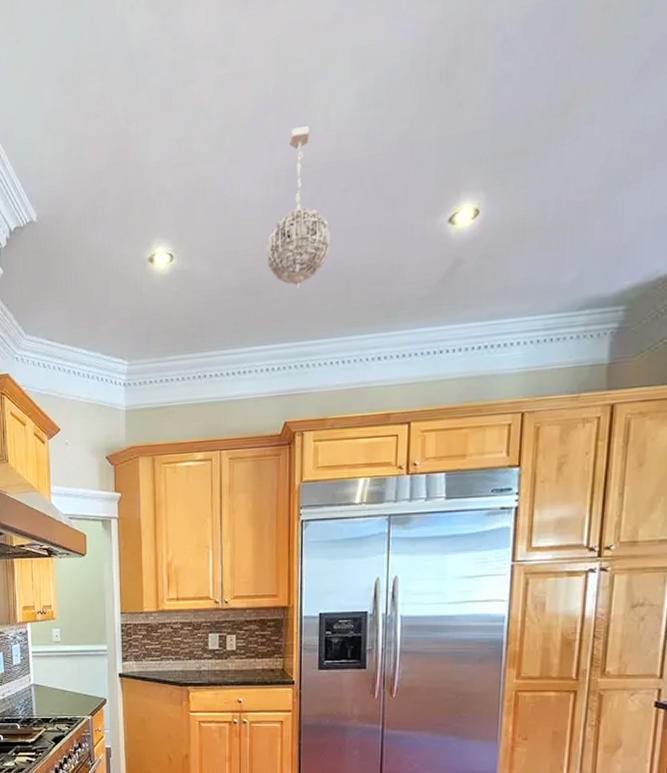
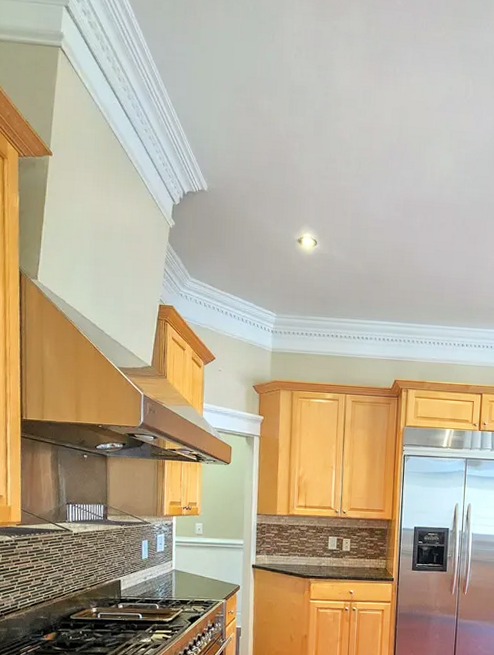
pendant light: present [266,126,331,290] -> none [386,173,433,286]

